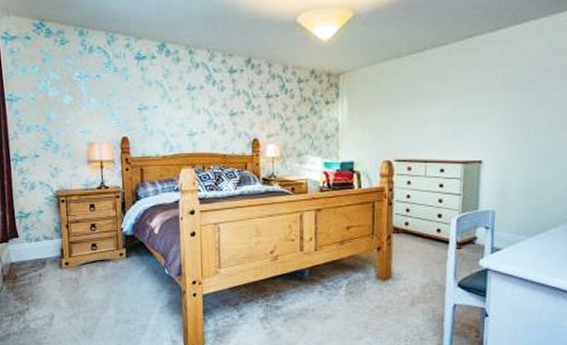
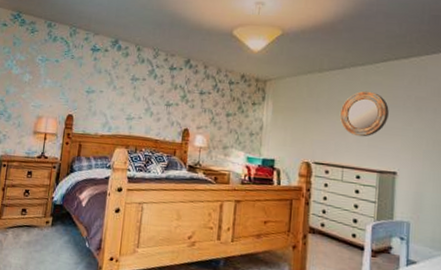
home mirror: none [421,74,474,127] -> present [339,91,389,137]

